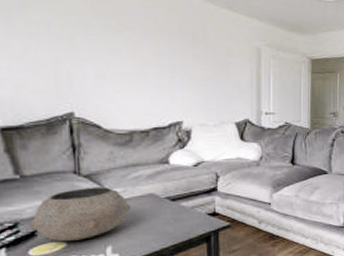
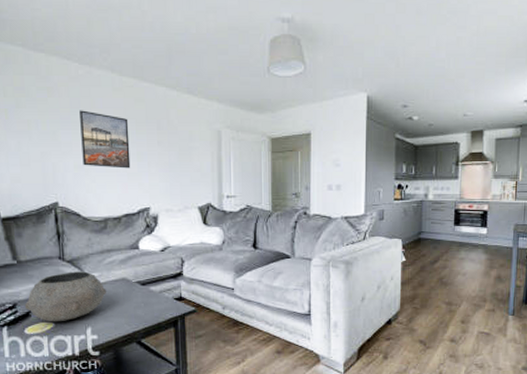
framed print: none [102,15,162,81] -> present [80,110,131,169]

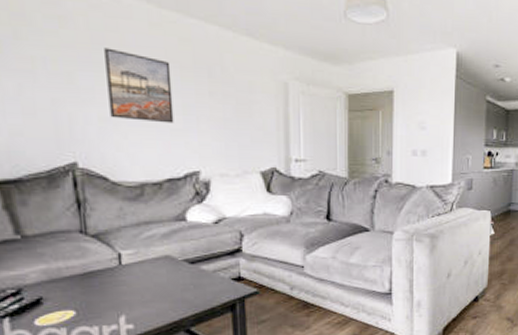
bowl: present [24,271,106,322] -> none [32,248,144,311]

